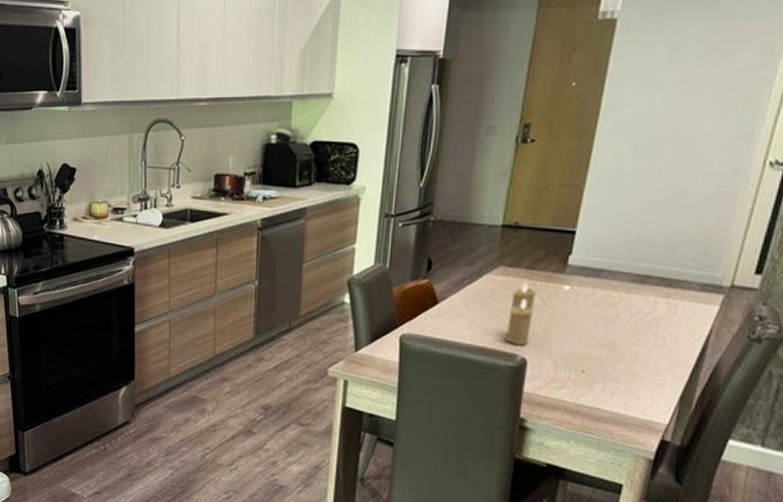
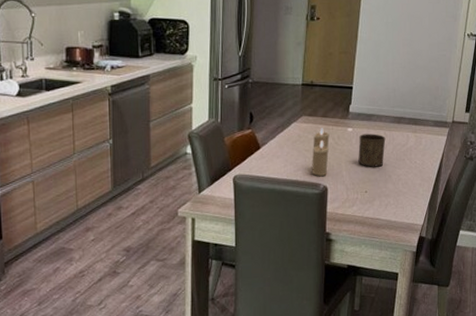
cup: none [575,294,620,340] -> present [358,134,386,167]

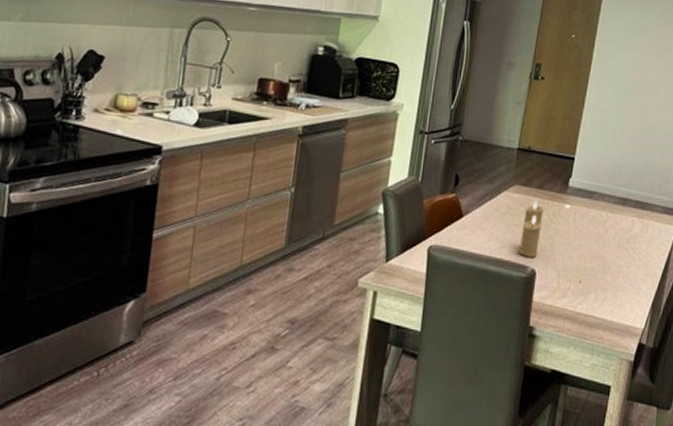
cup: present [358,134,386,167] -> none [574,213,608,254]

